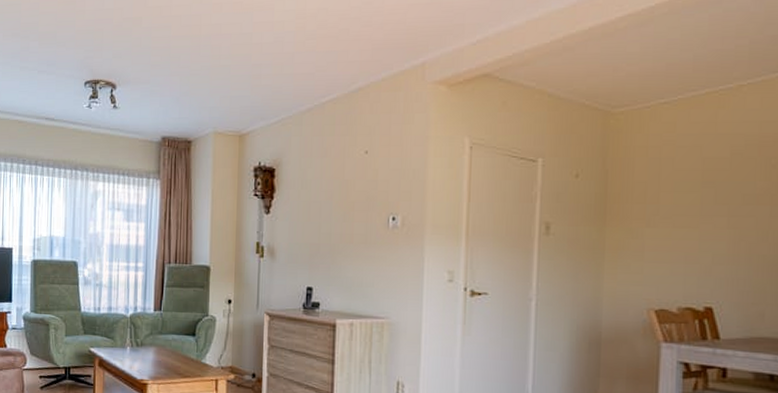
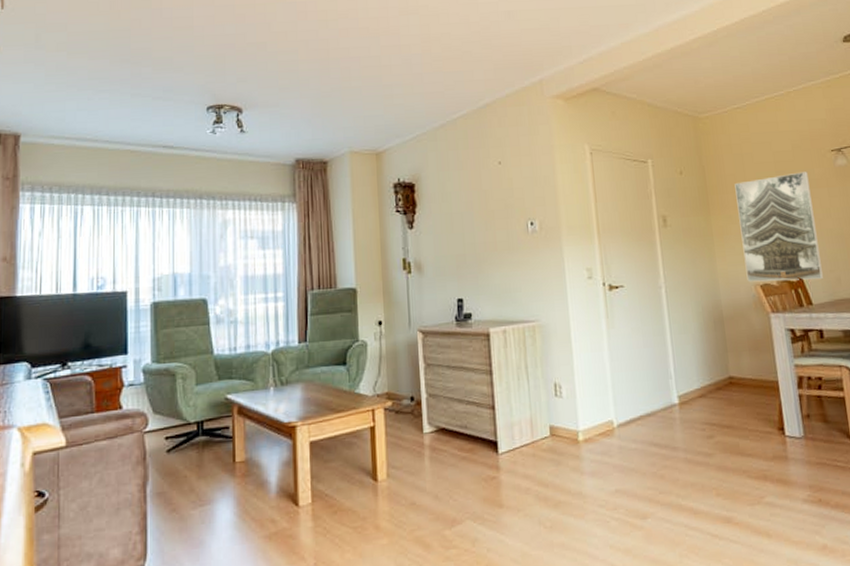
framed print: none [639,184,746,313] -> present [734,171,823,282]

